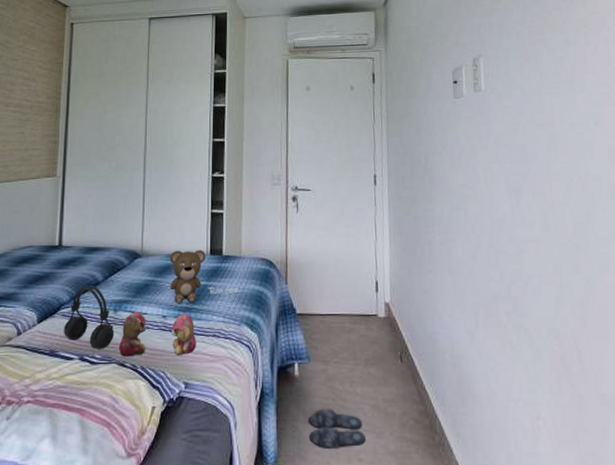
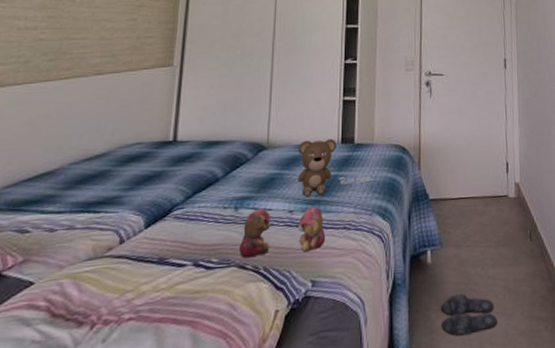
headphones: present [64,286,115,349] -> none [175,183,235,253]

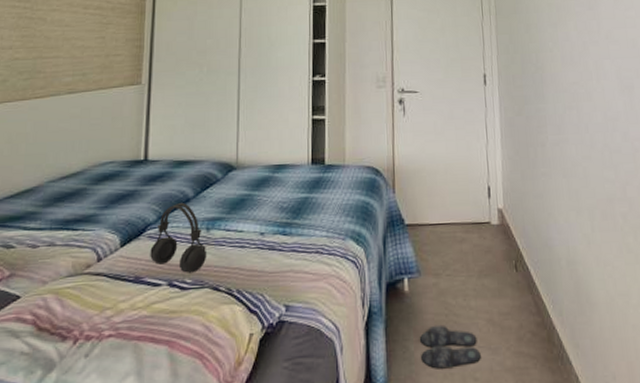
headphones: none [175,183,235,253] -> present [150,203,207,273]
stuffed animal: present [238,206,326,259] -> none [211,228,299,280]
teddy bear: present [297,138,371,197] -> none [267,159,343,219]

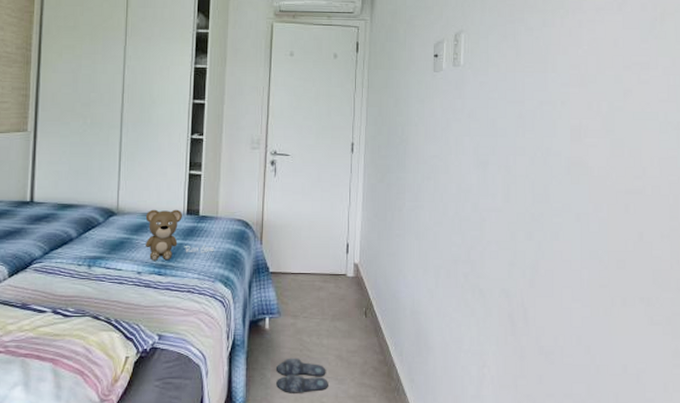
headphones: present [150,203,207,273] -> none [36,242,89,303]
teddy bear: none [267,159,343,219] -> present [145,209,214,261]

